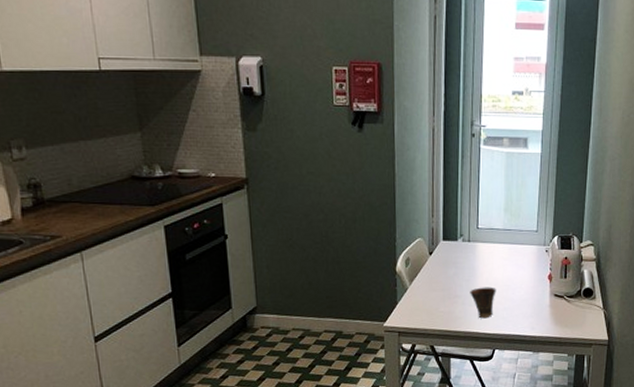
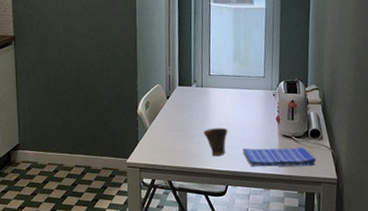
dish towel: none [512,307,588,329] -> present [243,147,317,167]

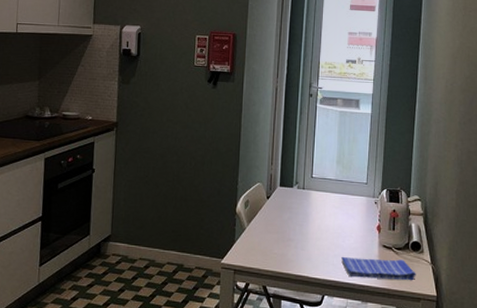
cup: present [204,127,228,157] -> none [302,232,327,264]

